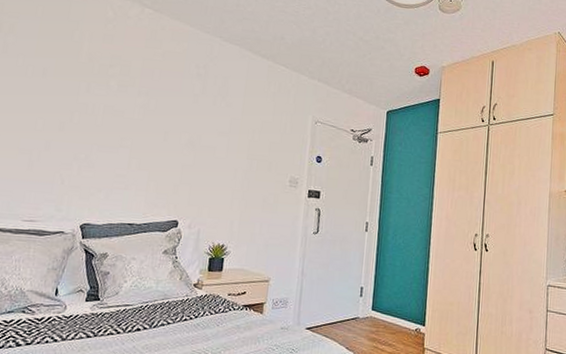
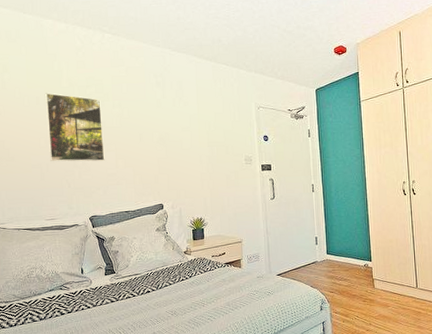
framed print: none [44,65,124,159] -> present [45,93,105,162]

